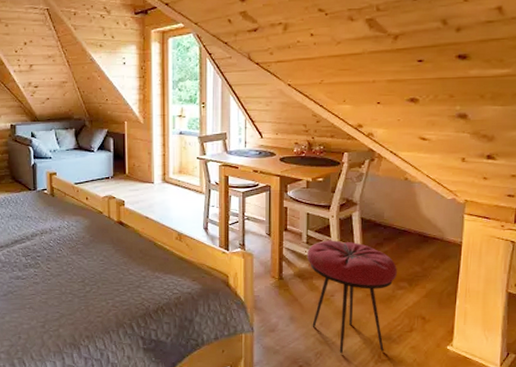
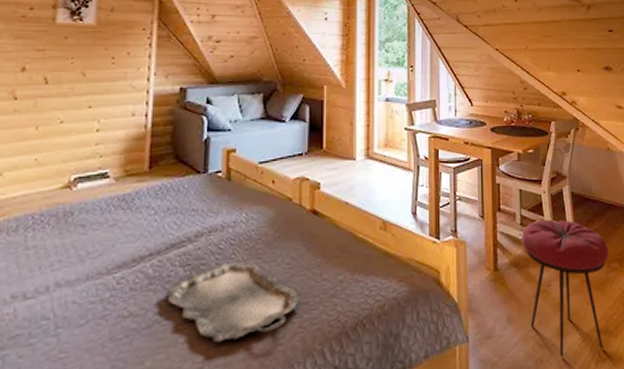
serving tray: none [14,254,113,311] -> present [165,260,302,343]

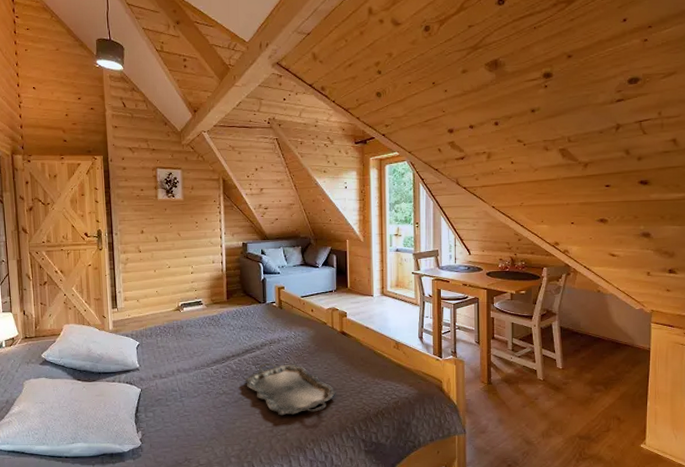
stool: present [521,219,608,358] -> none [512,347,594,453]

